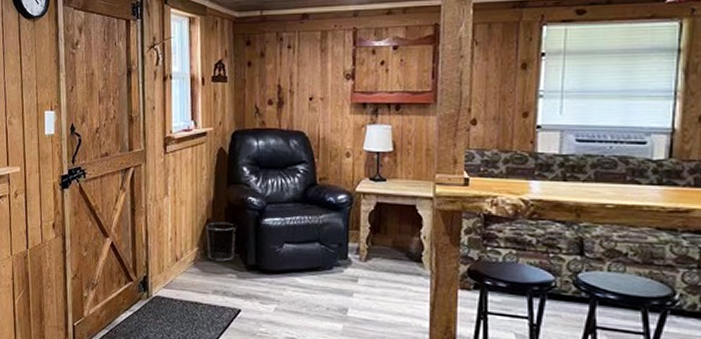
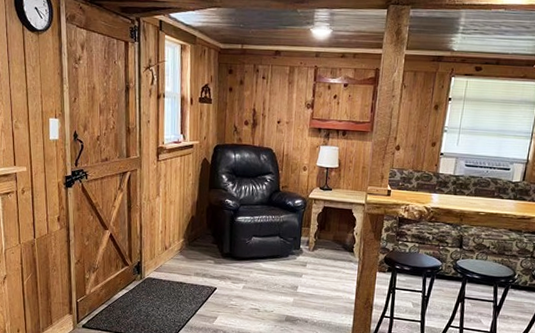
waste bin: present [205,221,237,261] -> none [190,218,216,250]

